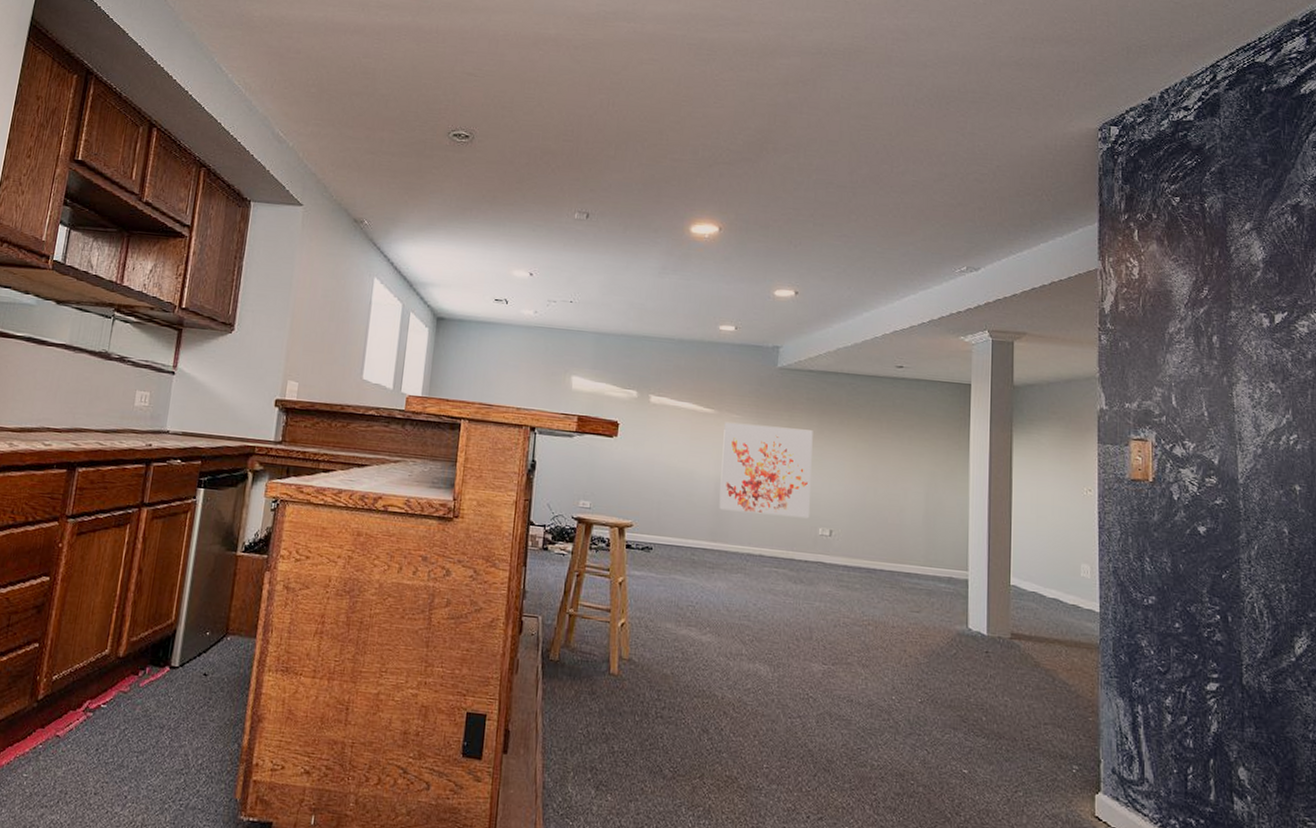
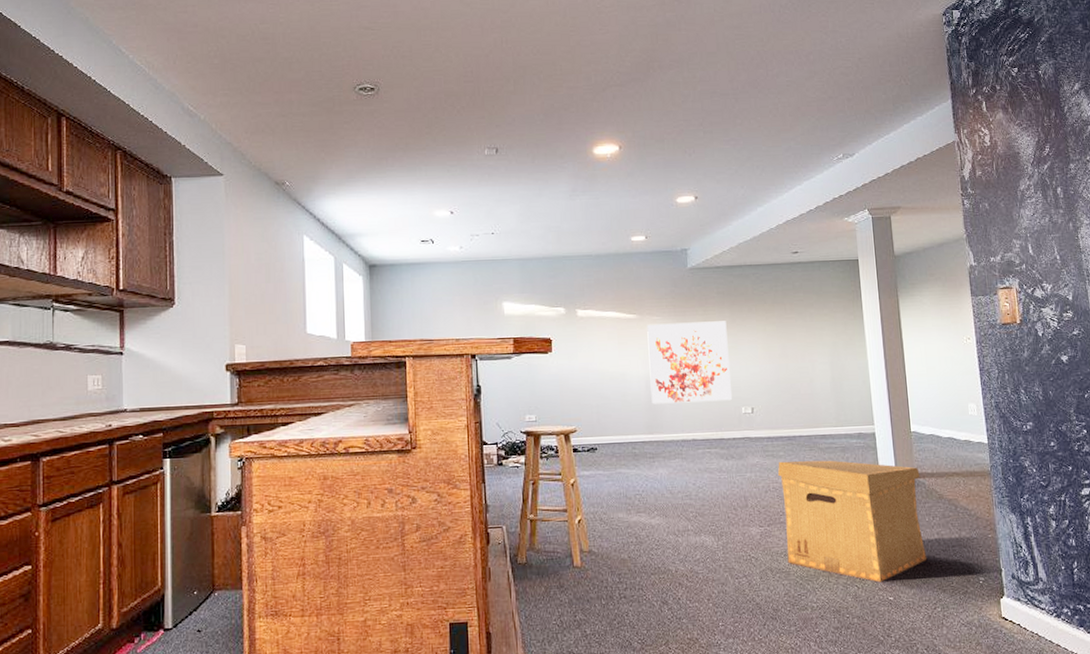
cardboard box: none [850,594,1015,751] -> present [777,460,928,583]

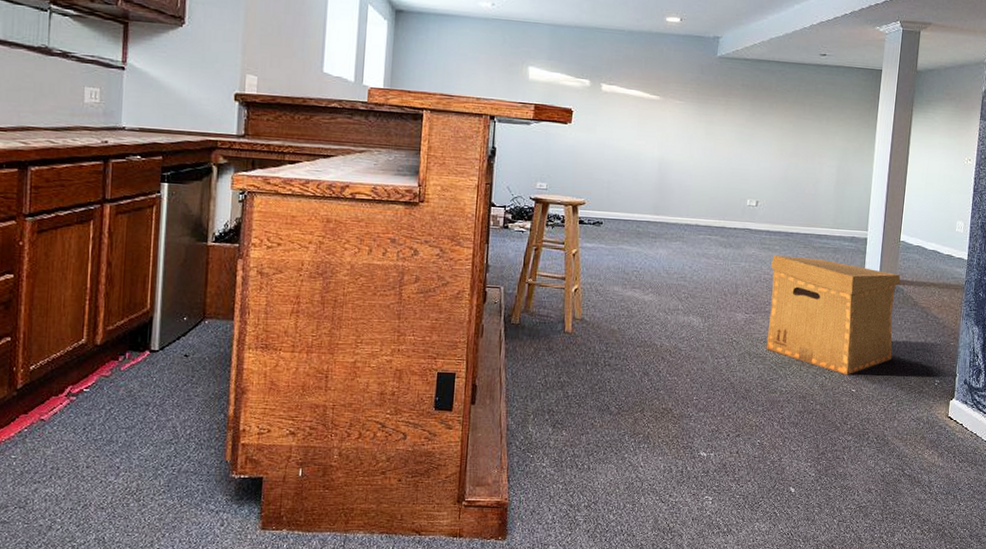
wall art: present [647,321,732,404] -> none [662,107,746,192]

